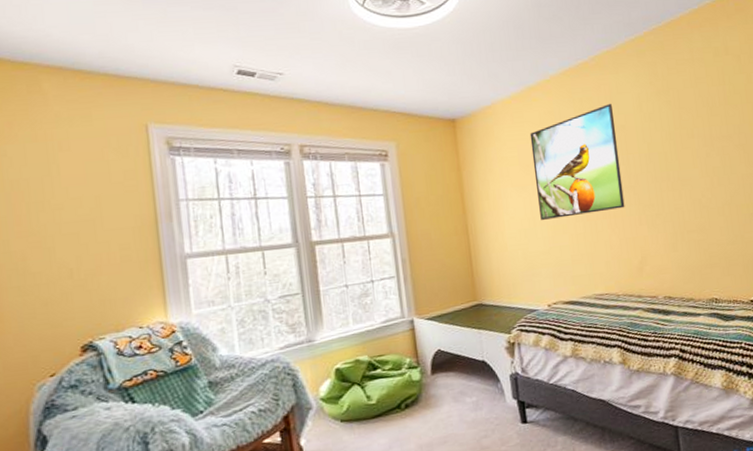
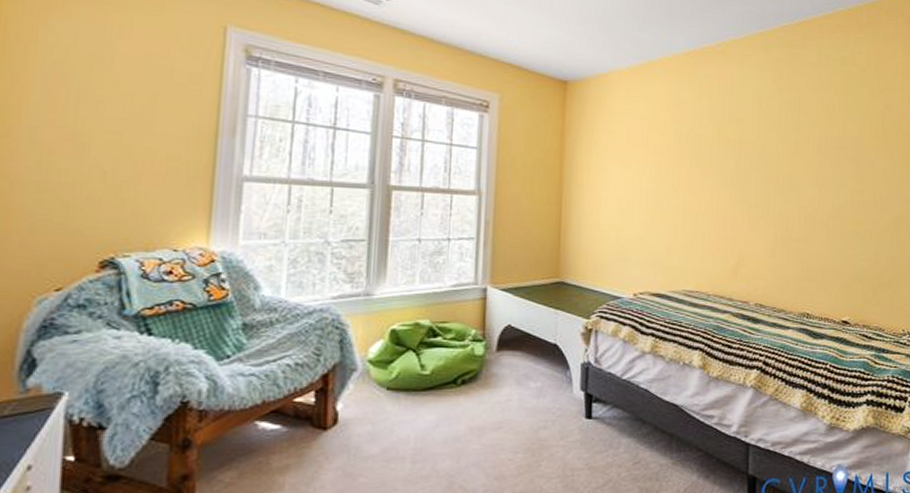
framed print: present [529,103,625,220] -> none [640,93,732,204]

